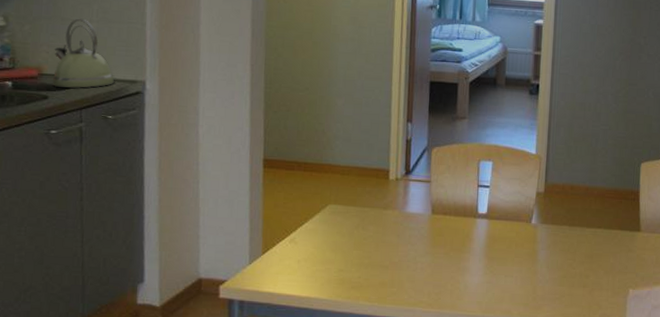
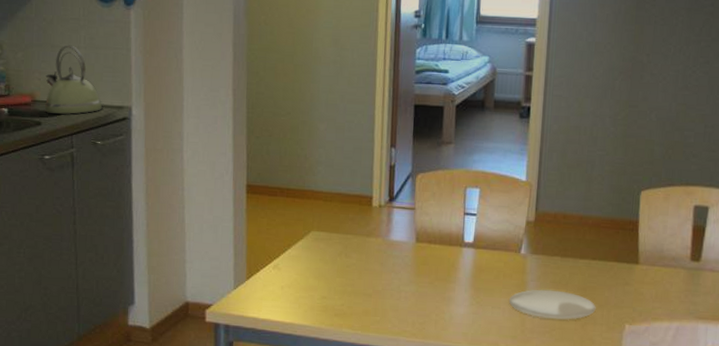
plate: none [520,257,602,287] -> present [508,289,596,321]

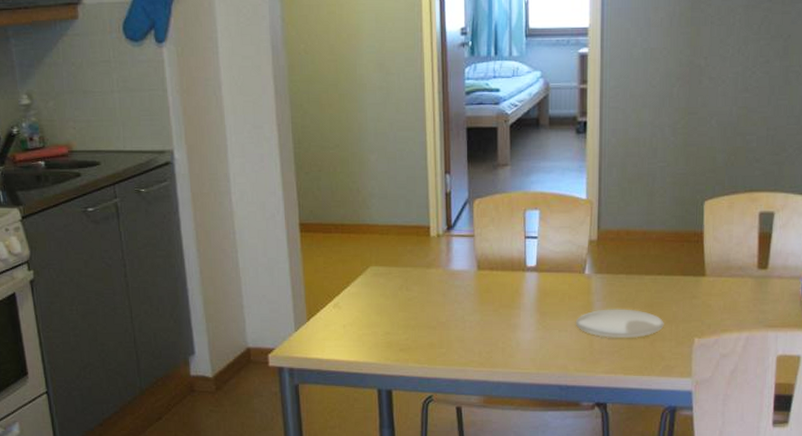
kettle: present [44,45,103,115] -> none [80,89,143,164]

